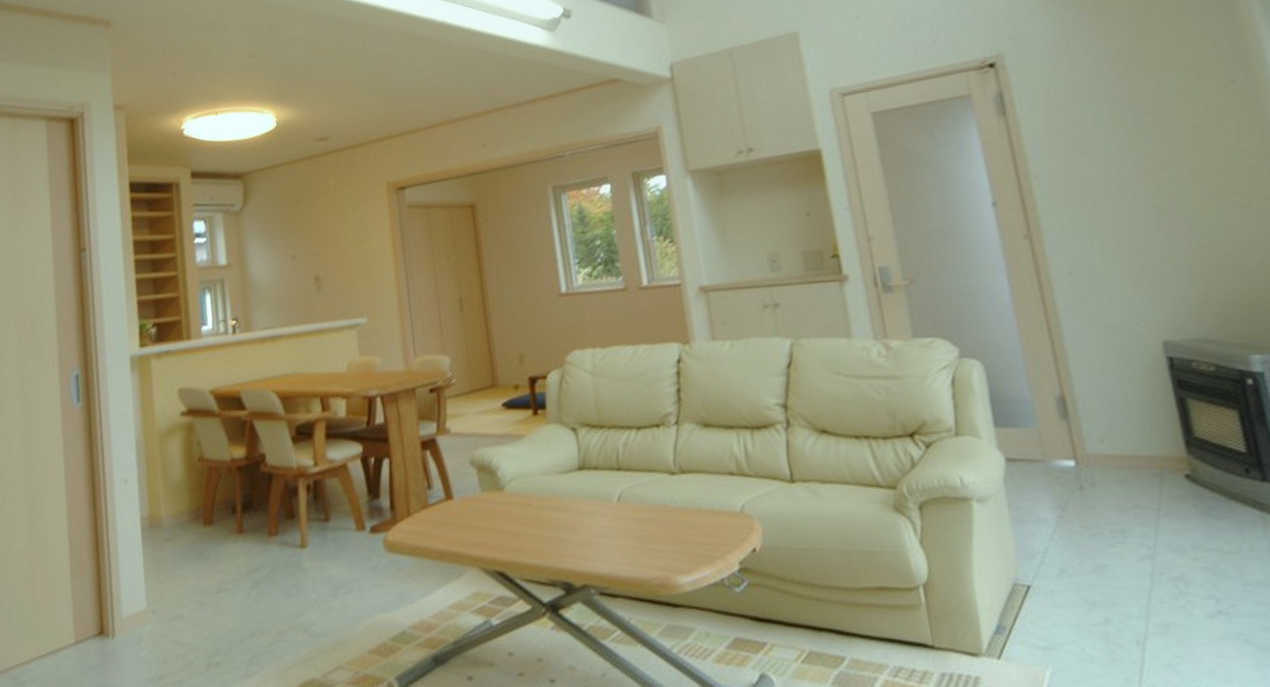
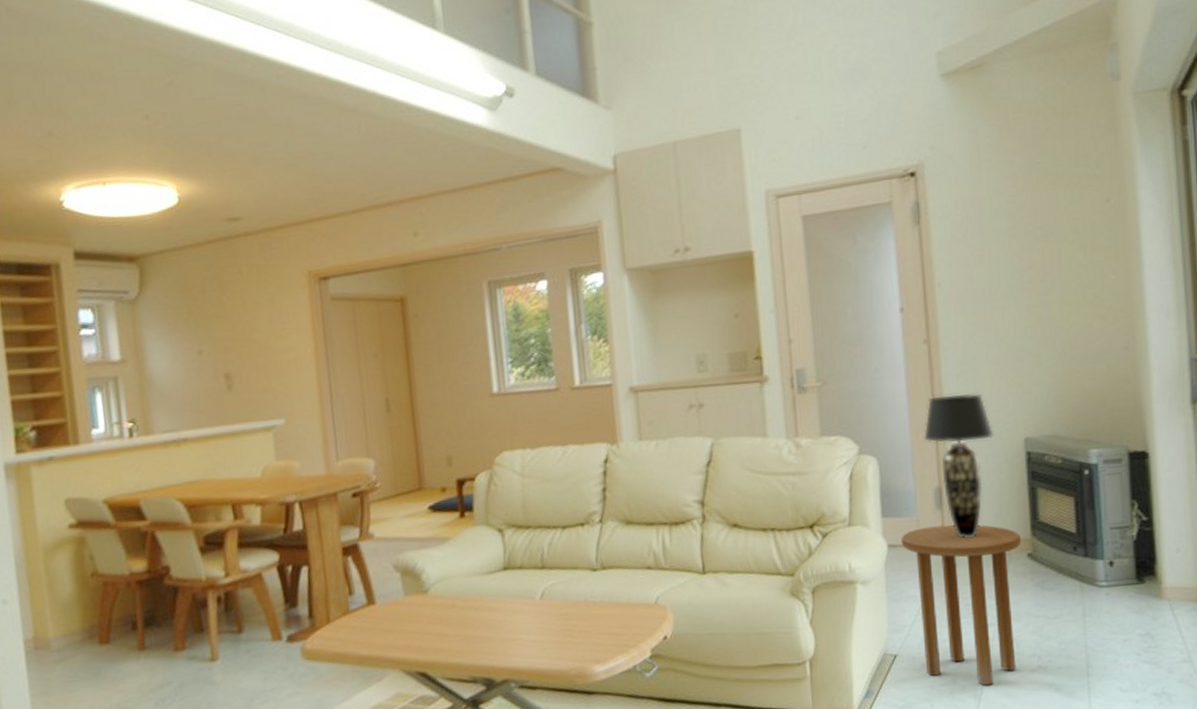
side table: none [1020,438,1188,631] -> present [901,524,1022,686]
table lamp: none [1034,291,1123,454] -> present [923,393,994,538]

